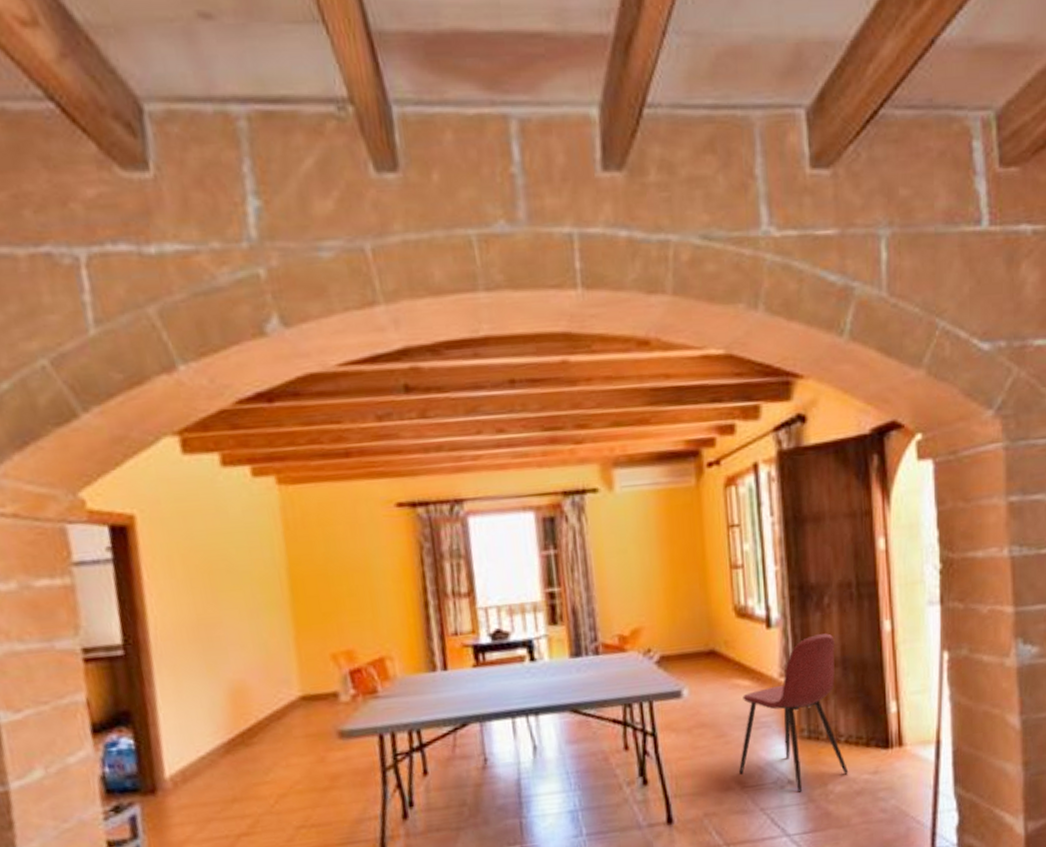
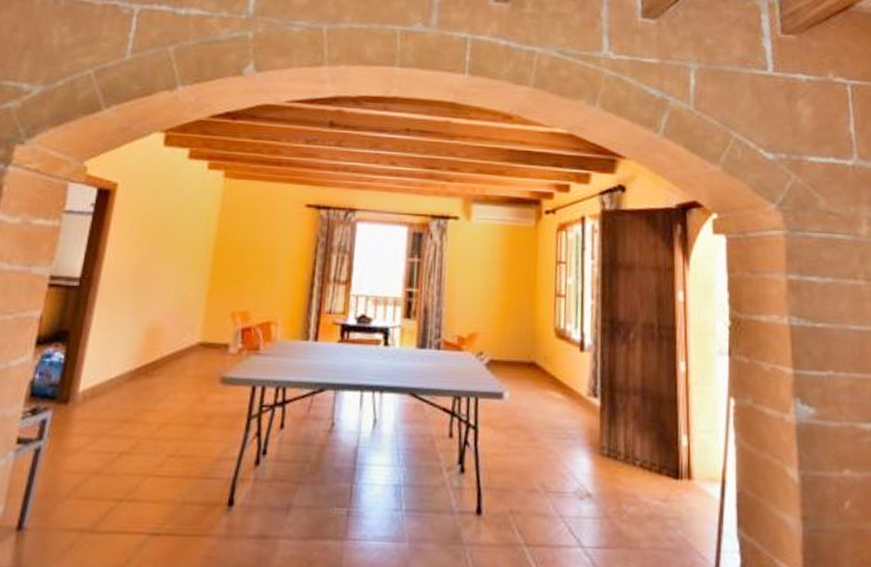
dining chair: present [739,633,849,792] -> none [545,364,642,506]

